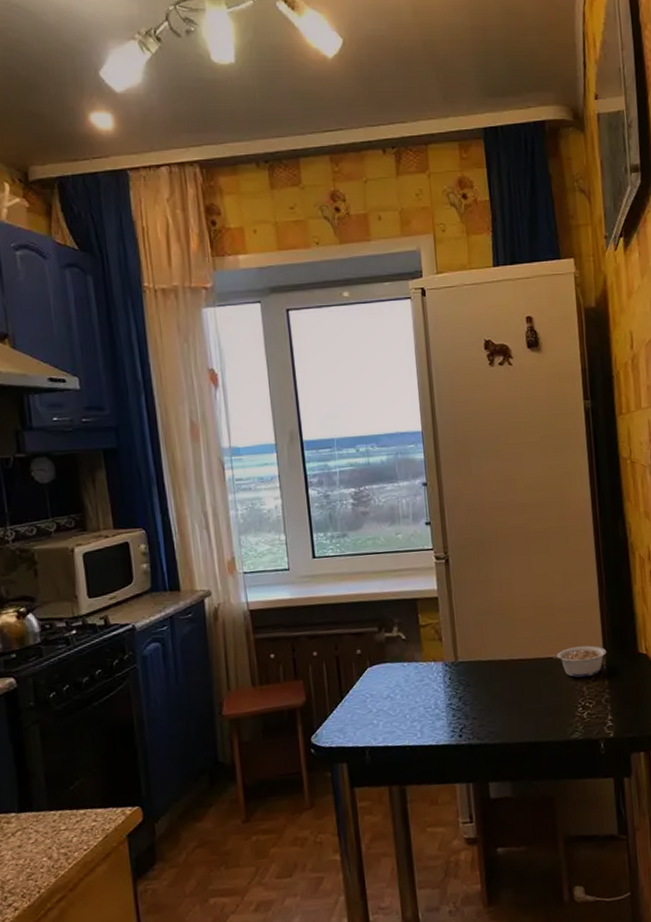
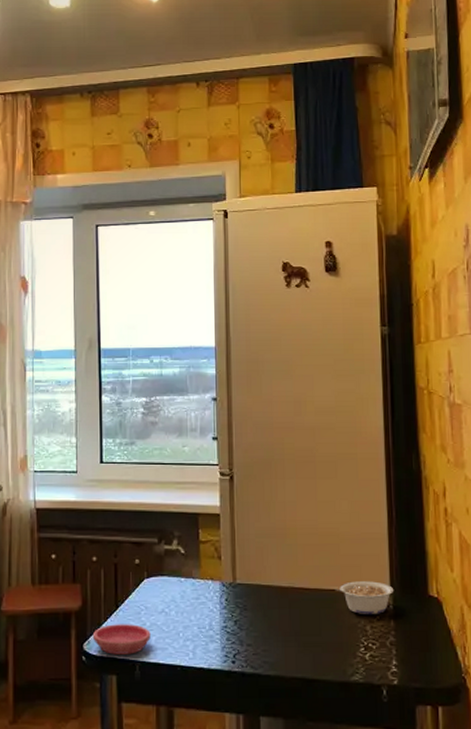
saucer: none [320,712,378,744] -> present [93,624,151,655]

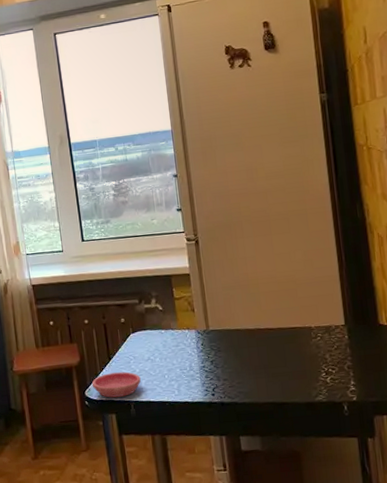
legume: present [333,581,394,615] -> none [294,317,348,346]

